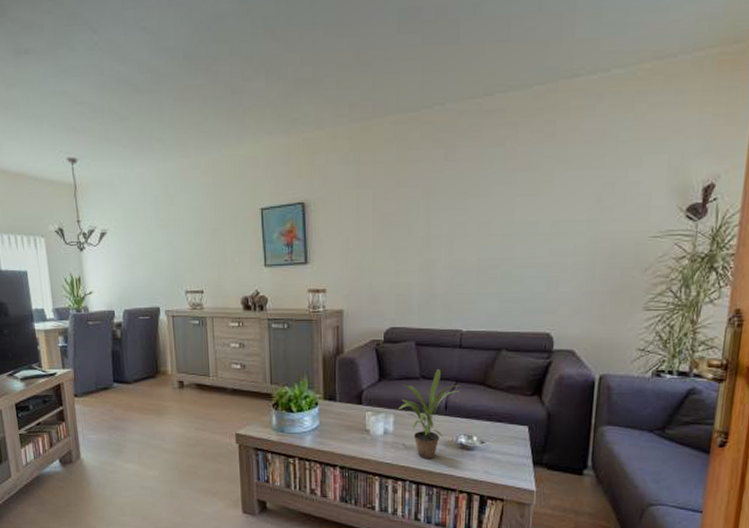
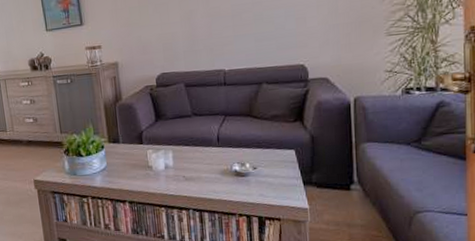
potted plant: present [398,369,461,459] -> none [176,106,230,188]

